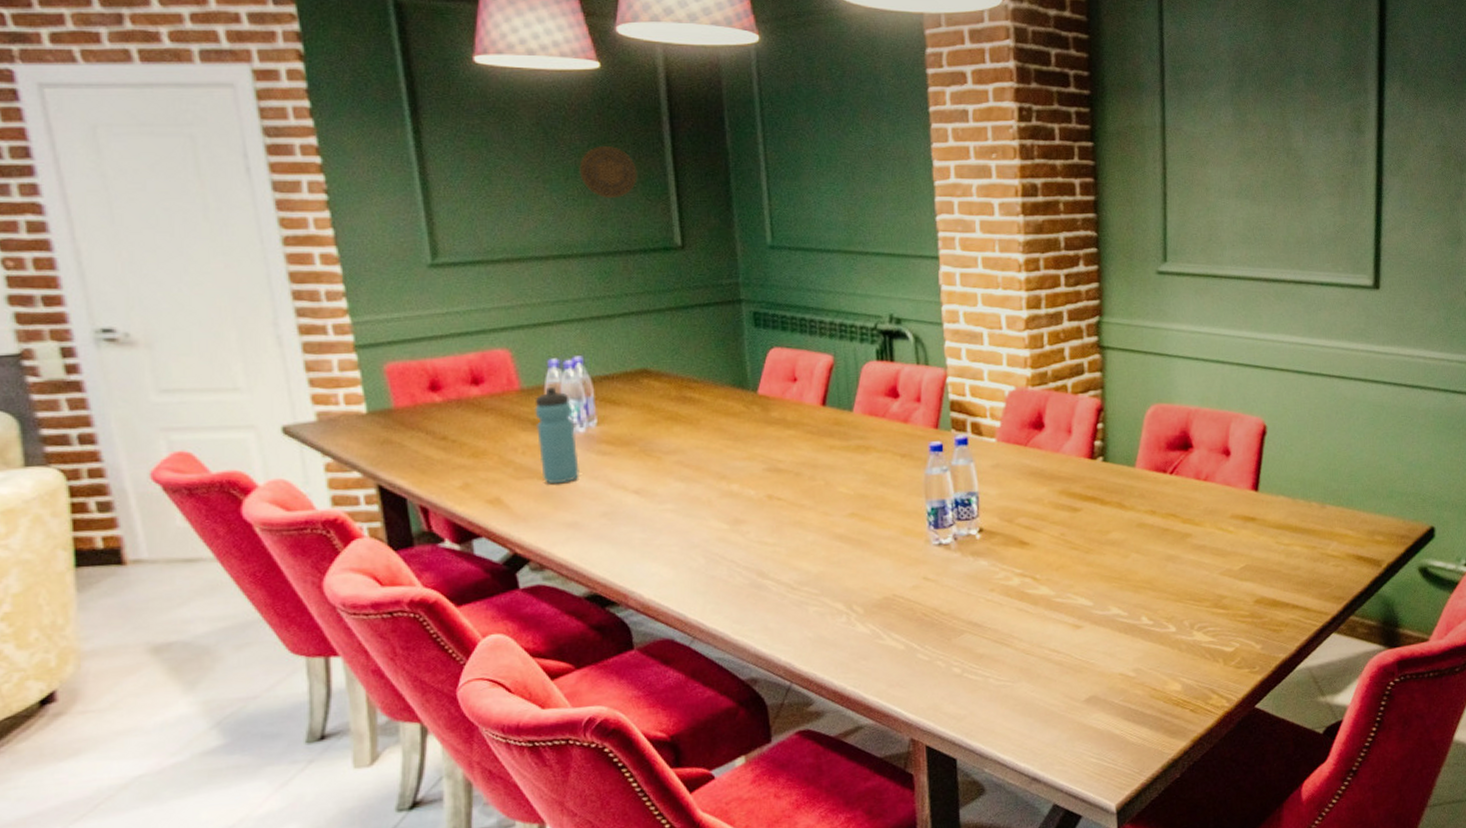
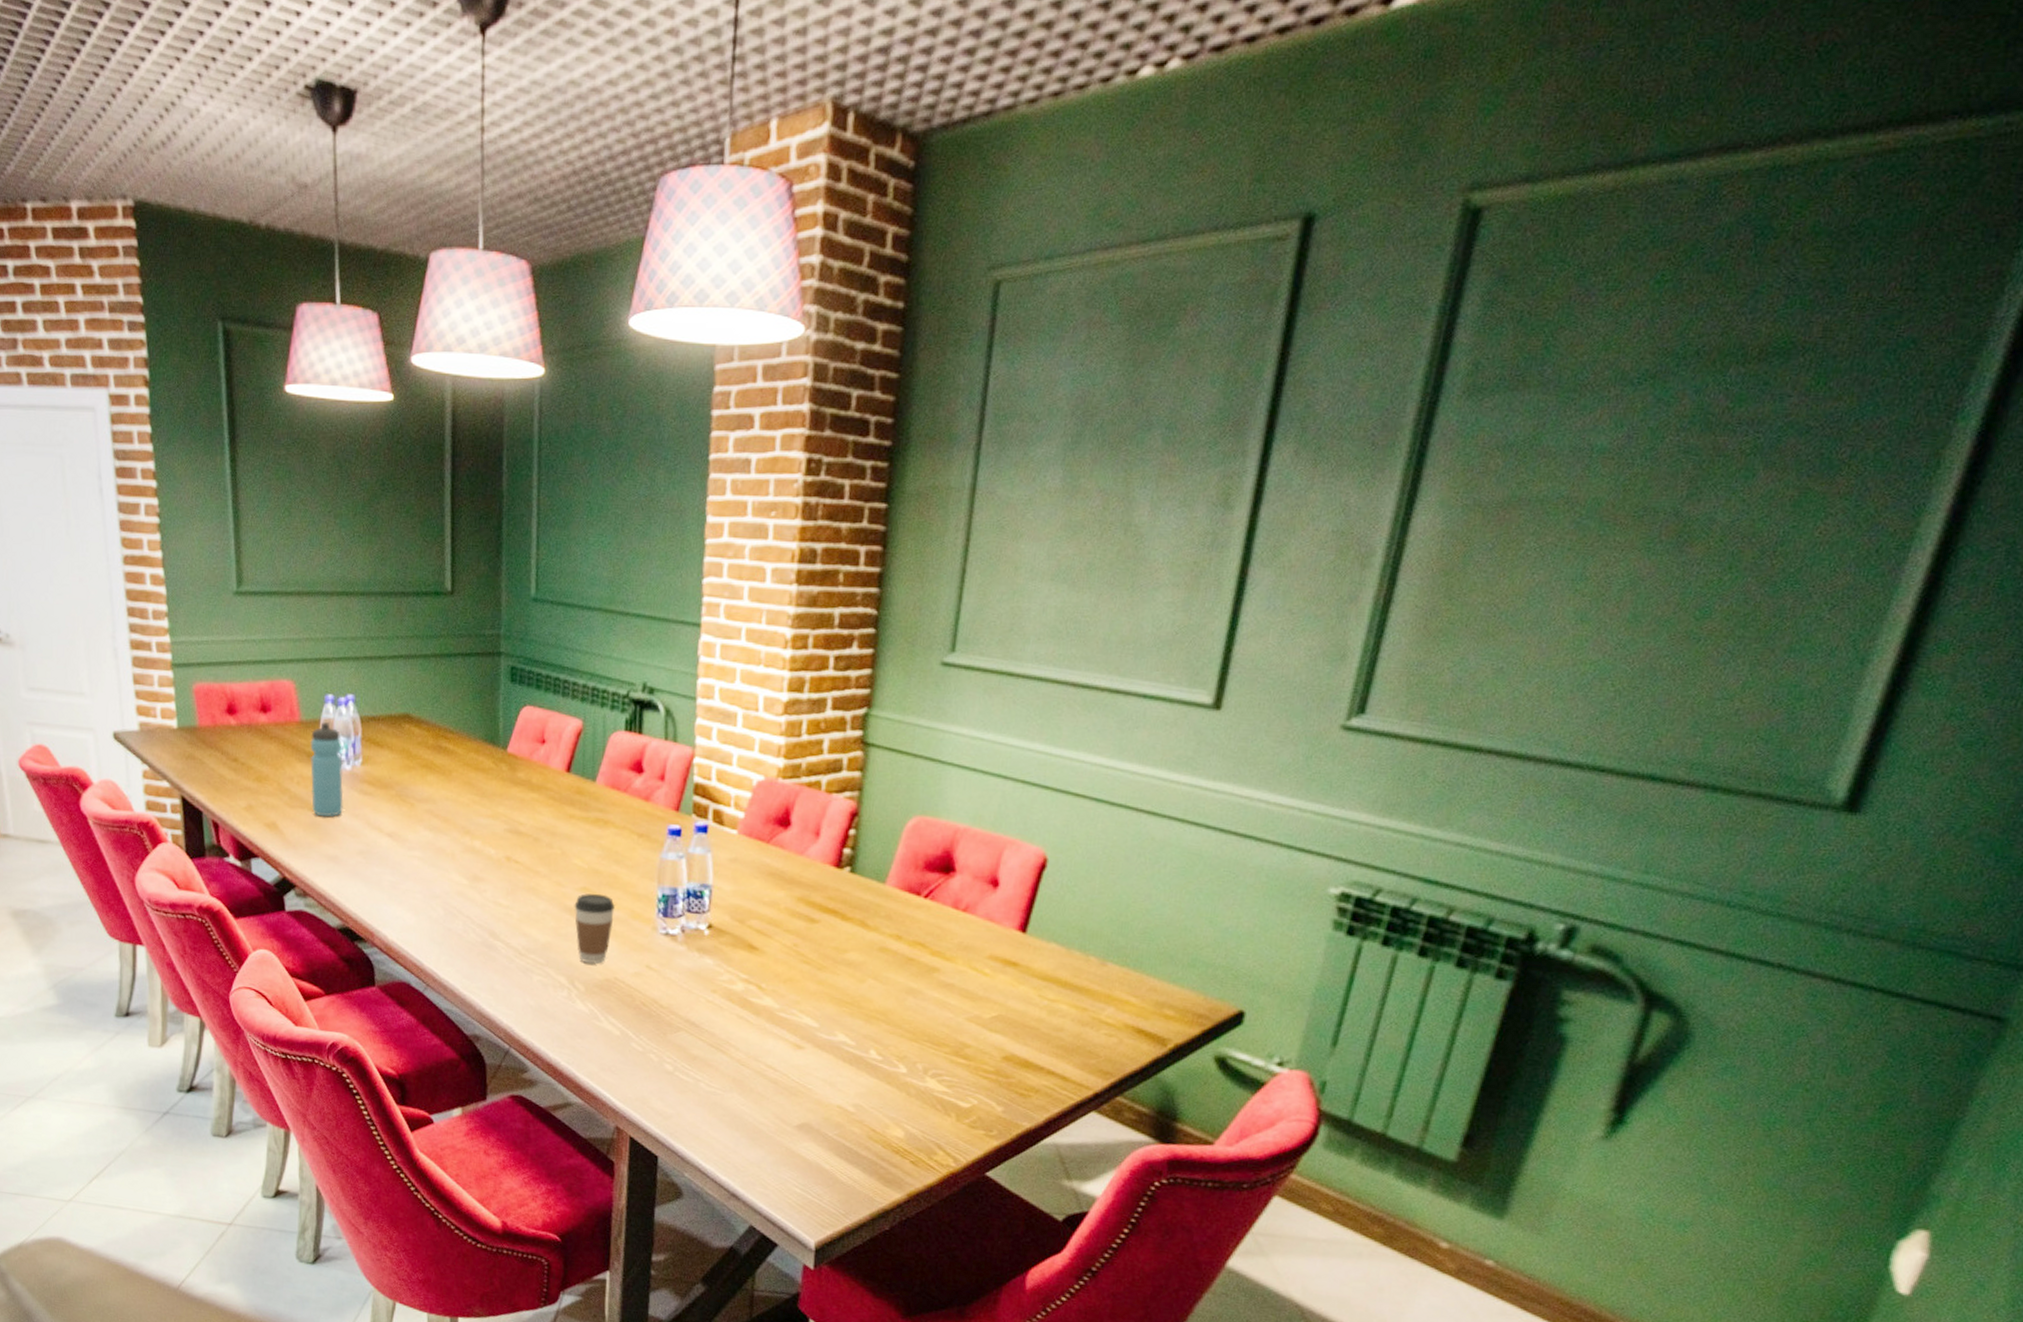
decorative plate: present [579,145,638,198] -> none [366,482,418,537]
coffee cup: none [844,517,886,585] -> present [574,893,615,964]

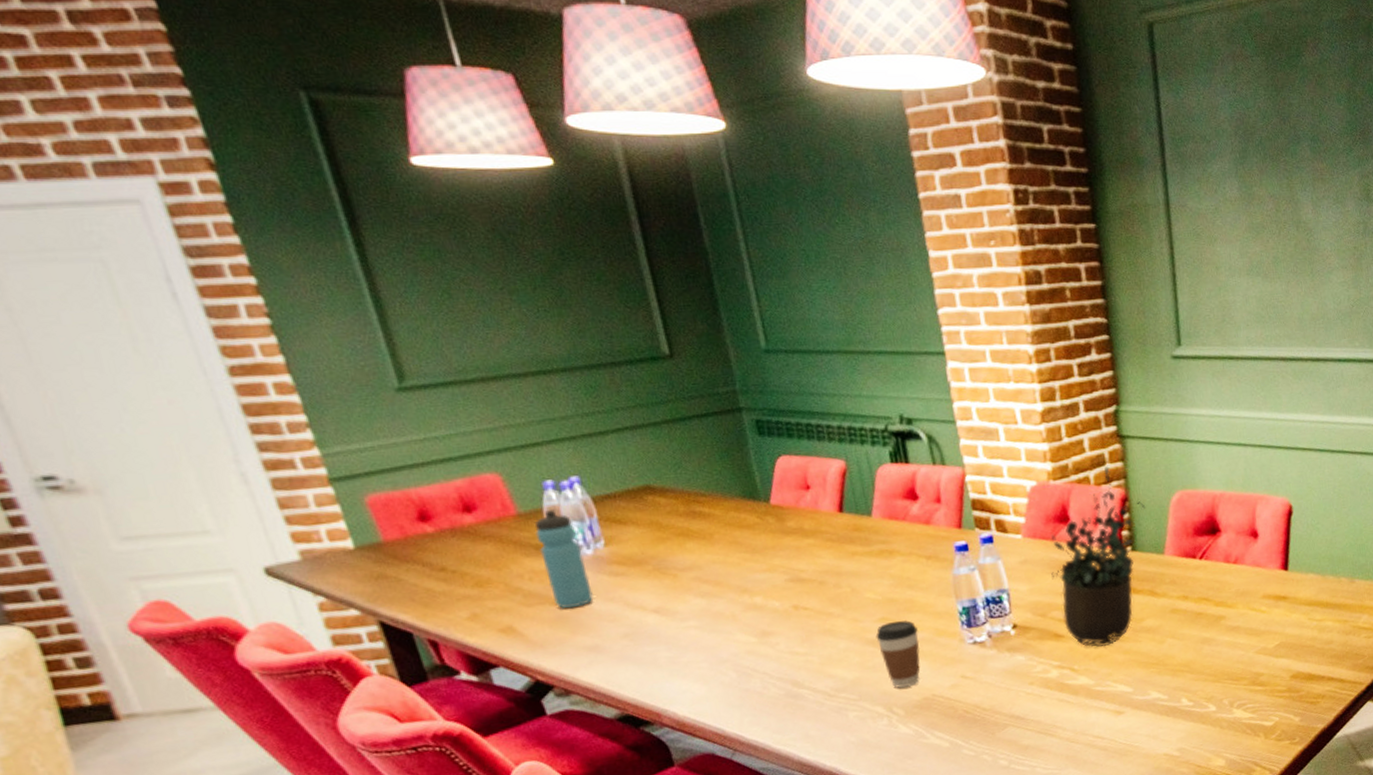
potted plant: none [759,773,876,971] -> present [1050,466,1146,647]

